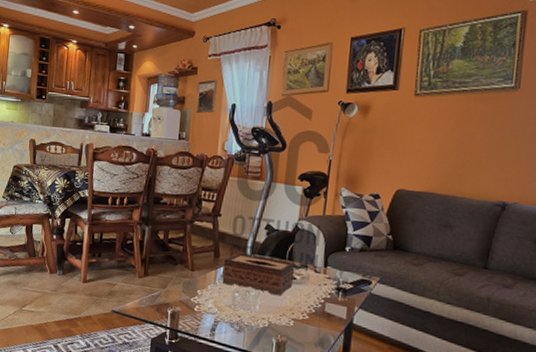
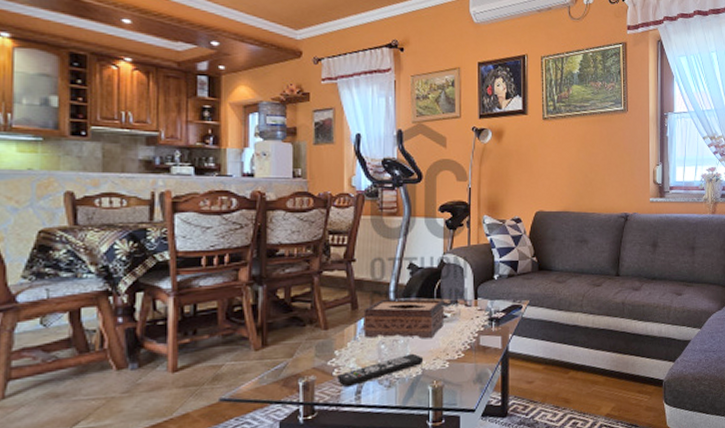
remote control: none [197,305,271,324] -> present [337,353,424,388]

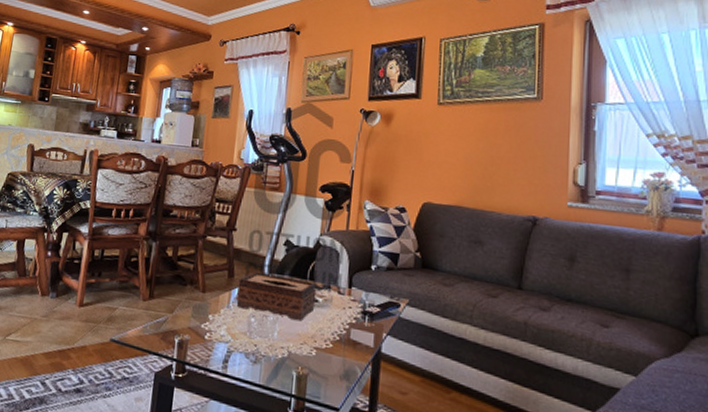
remote control: present [337,353,424,388] -> none [208,332,291,354]

